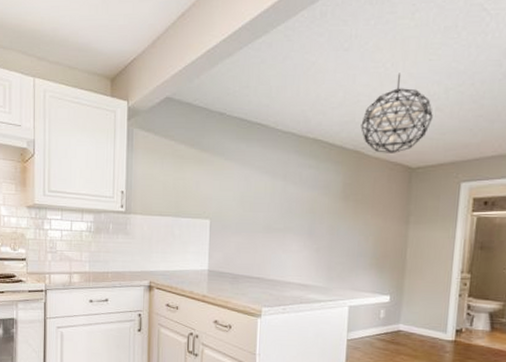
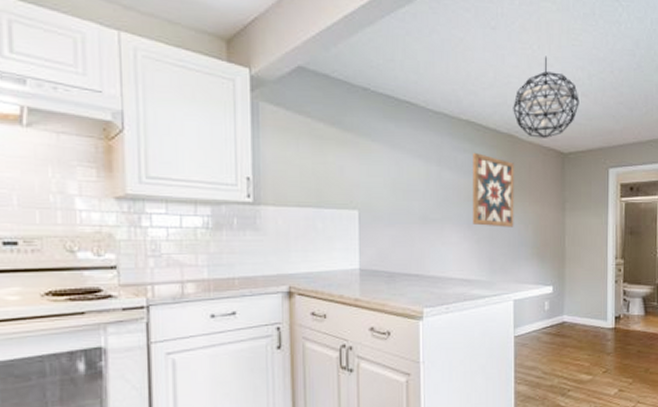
wall art: none [314,169,358,239] -> present [473,153,514,227]

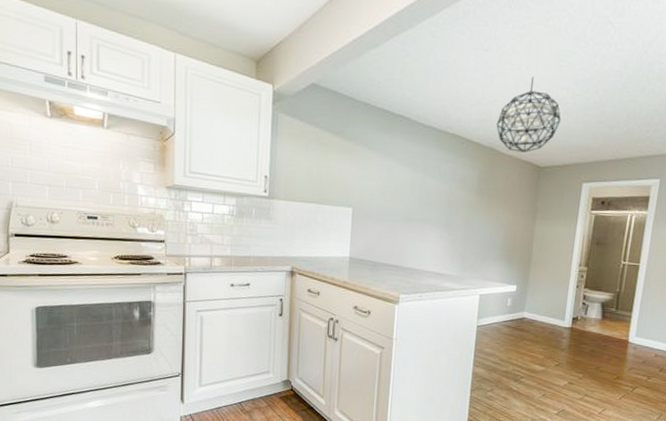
wall art: present [473,153,514,227] -> none [450,163,492,231]

